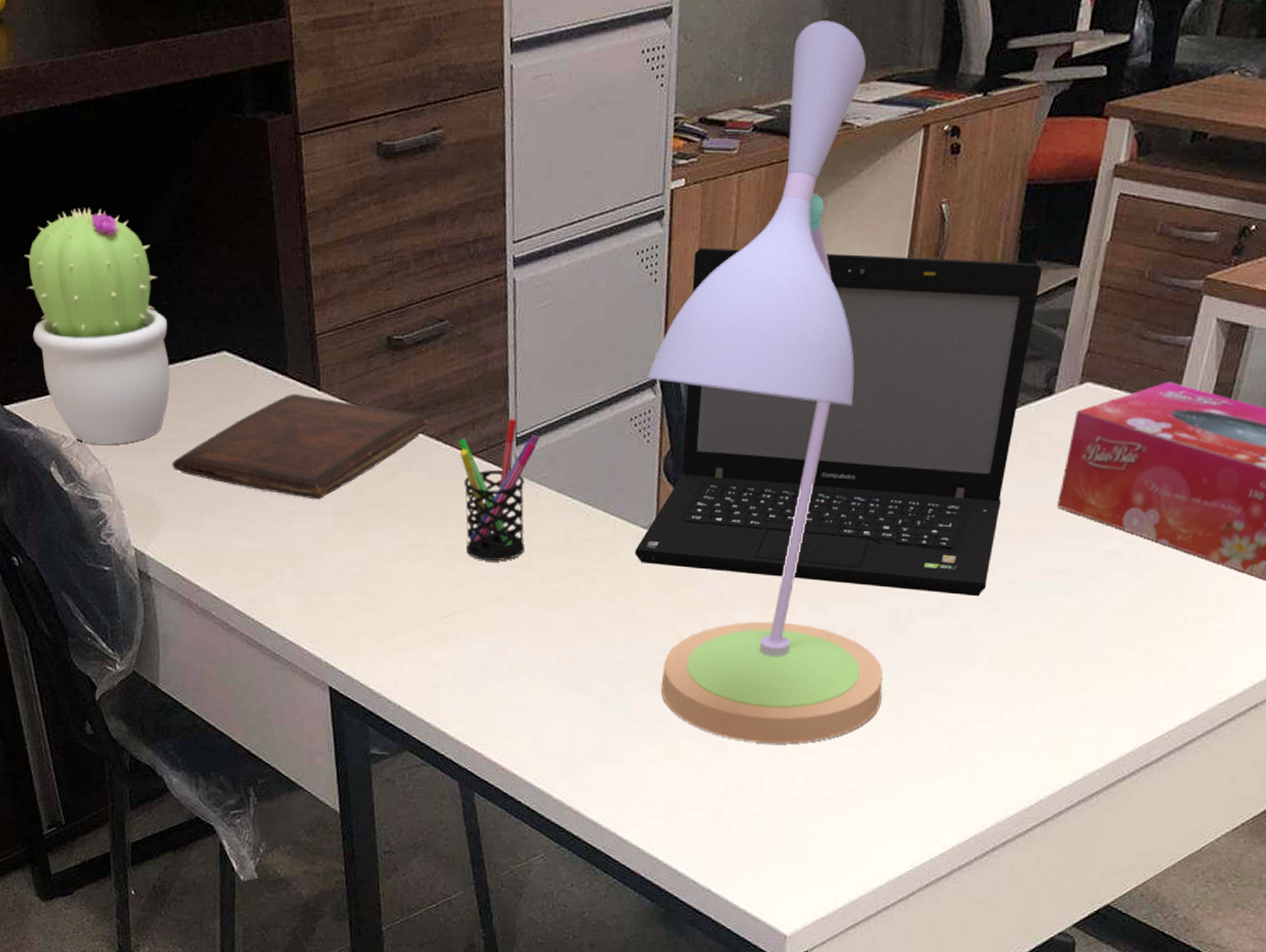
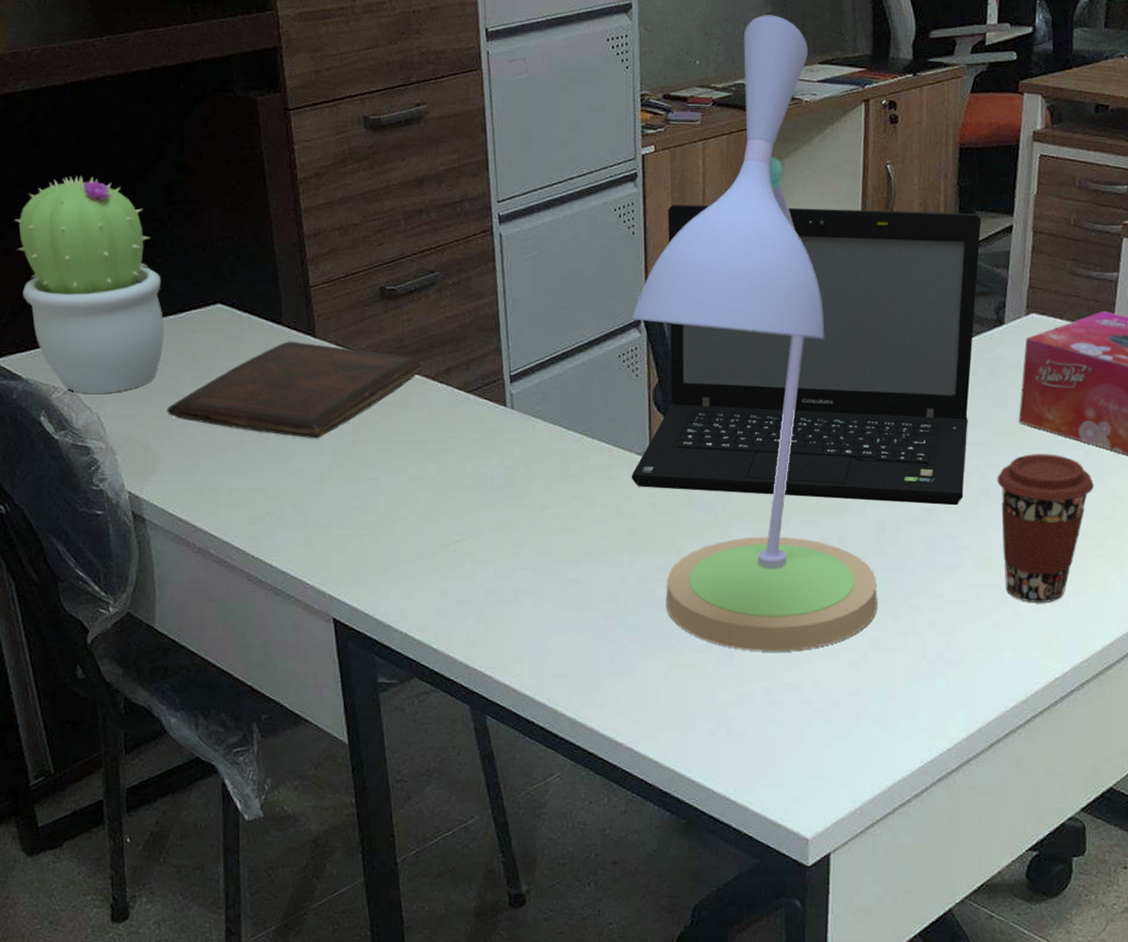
pen holder: present [458,418,540,562] -> none [454,358,533,491]
coffee cup: none [1020,543,1132,706] -> present [997,454,1094,602]

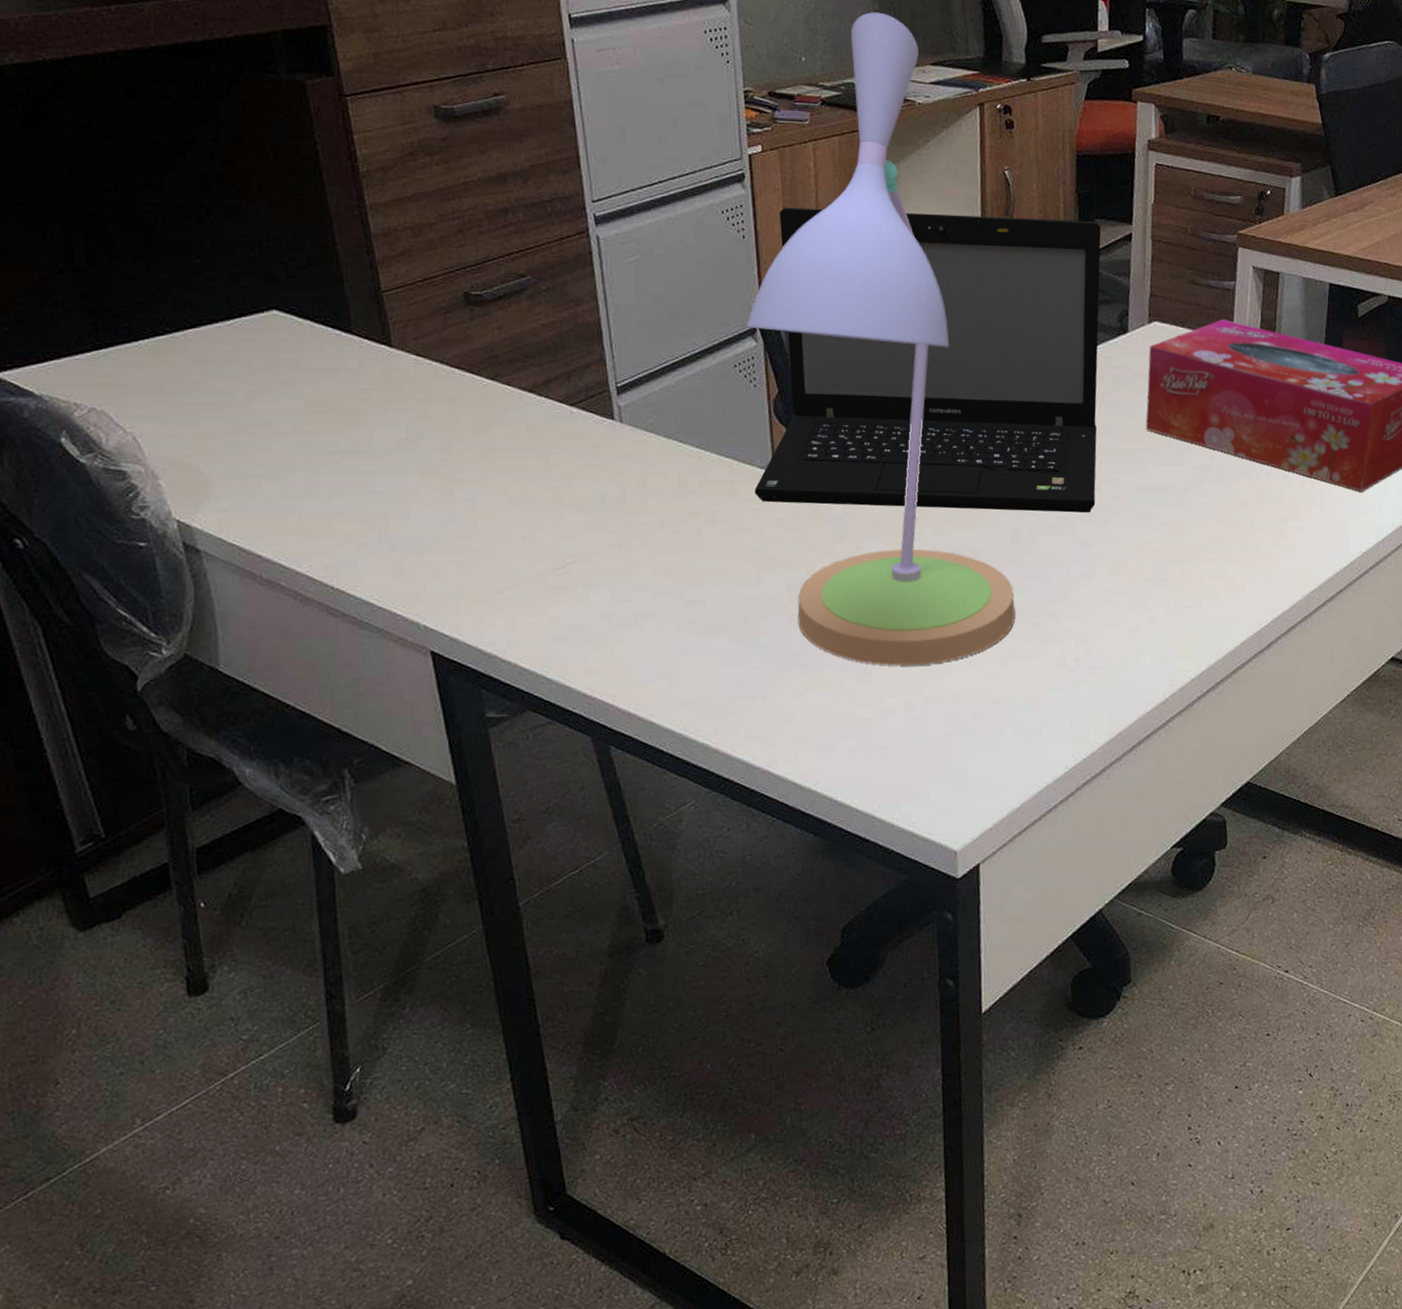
flowerpot: present [15,176,164,394] -> none [13,163,210,411]
book: present [167,341,424,439] -> none [218,351,520,458]
coffee cup: present [997,454,1094,602] -> none [1127,460,1220,606]

